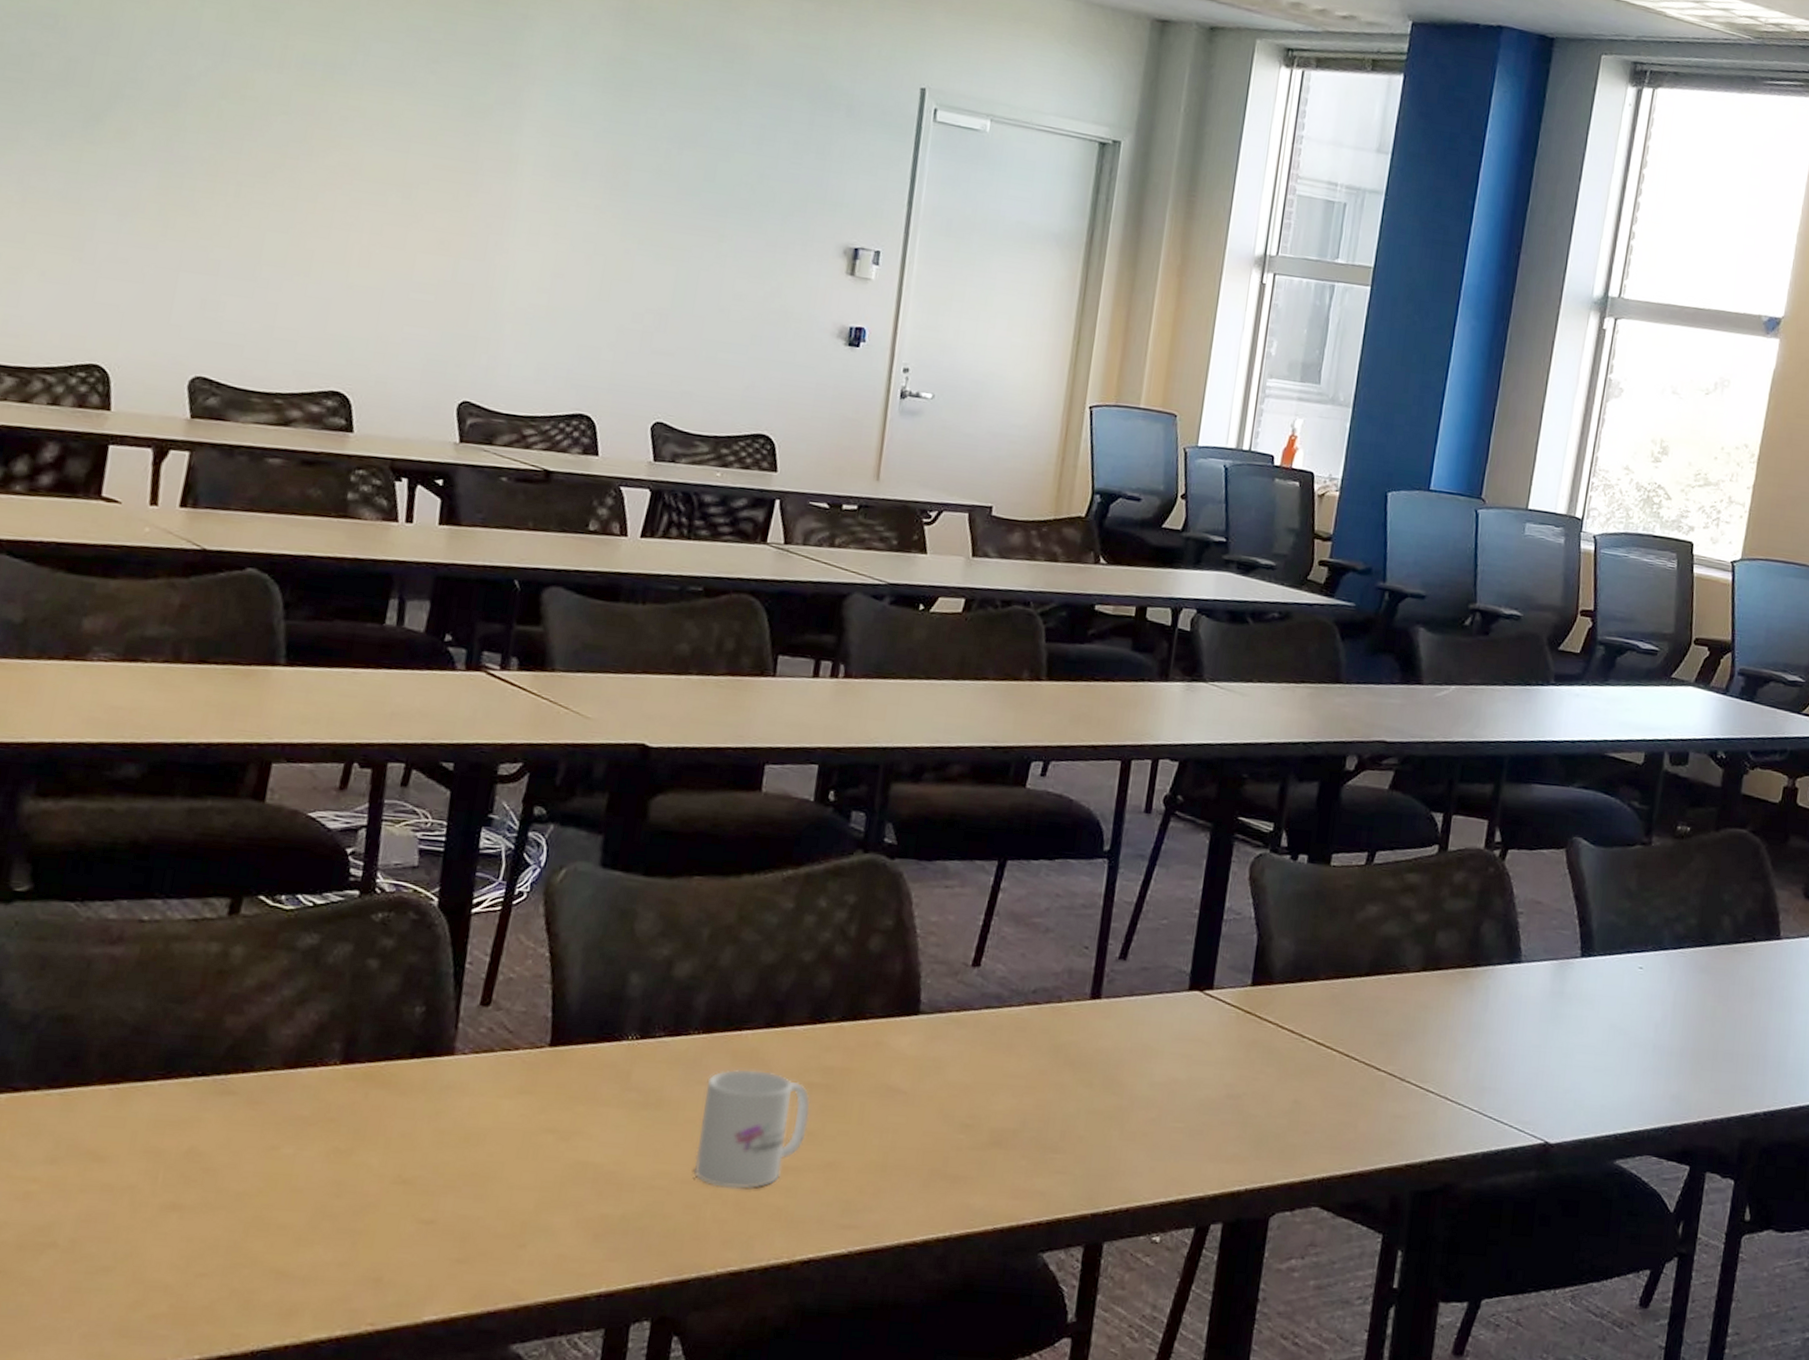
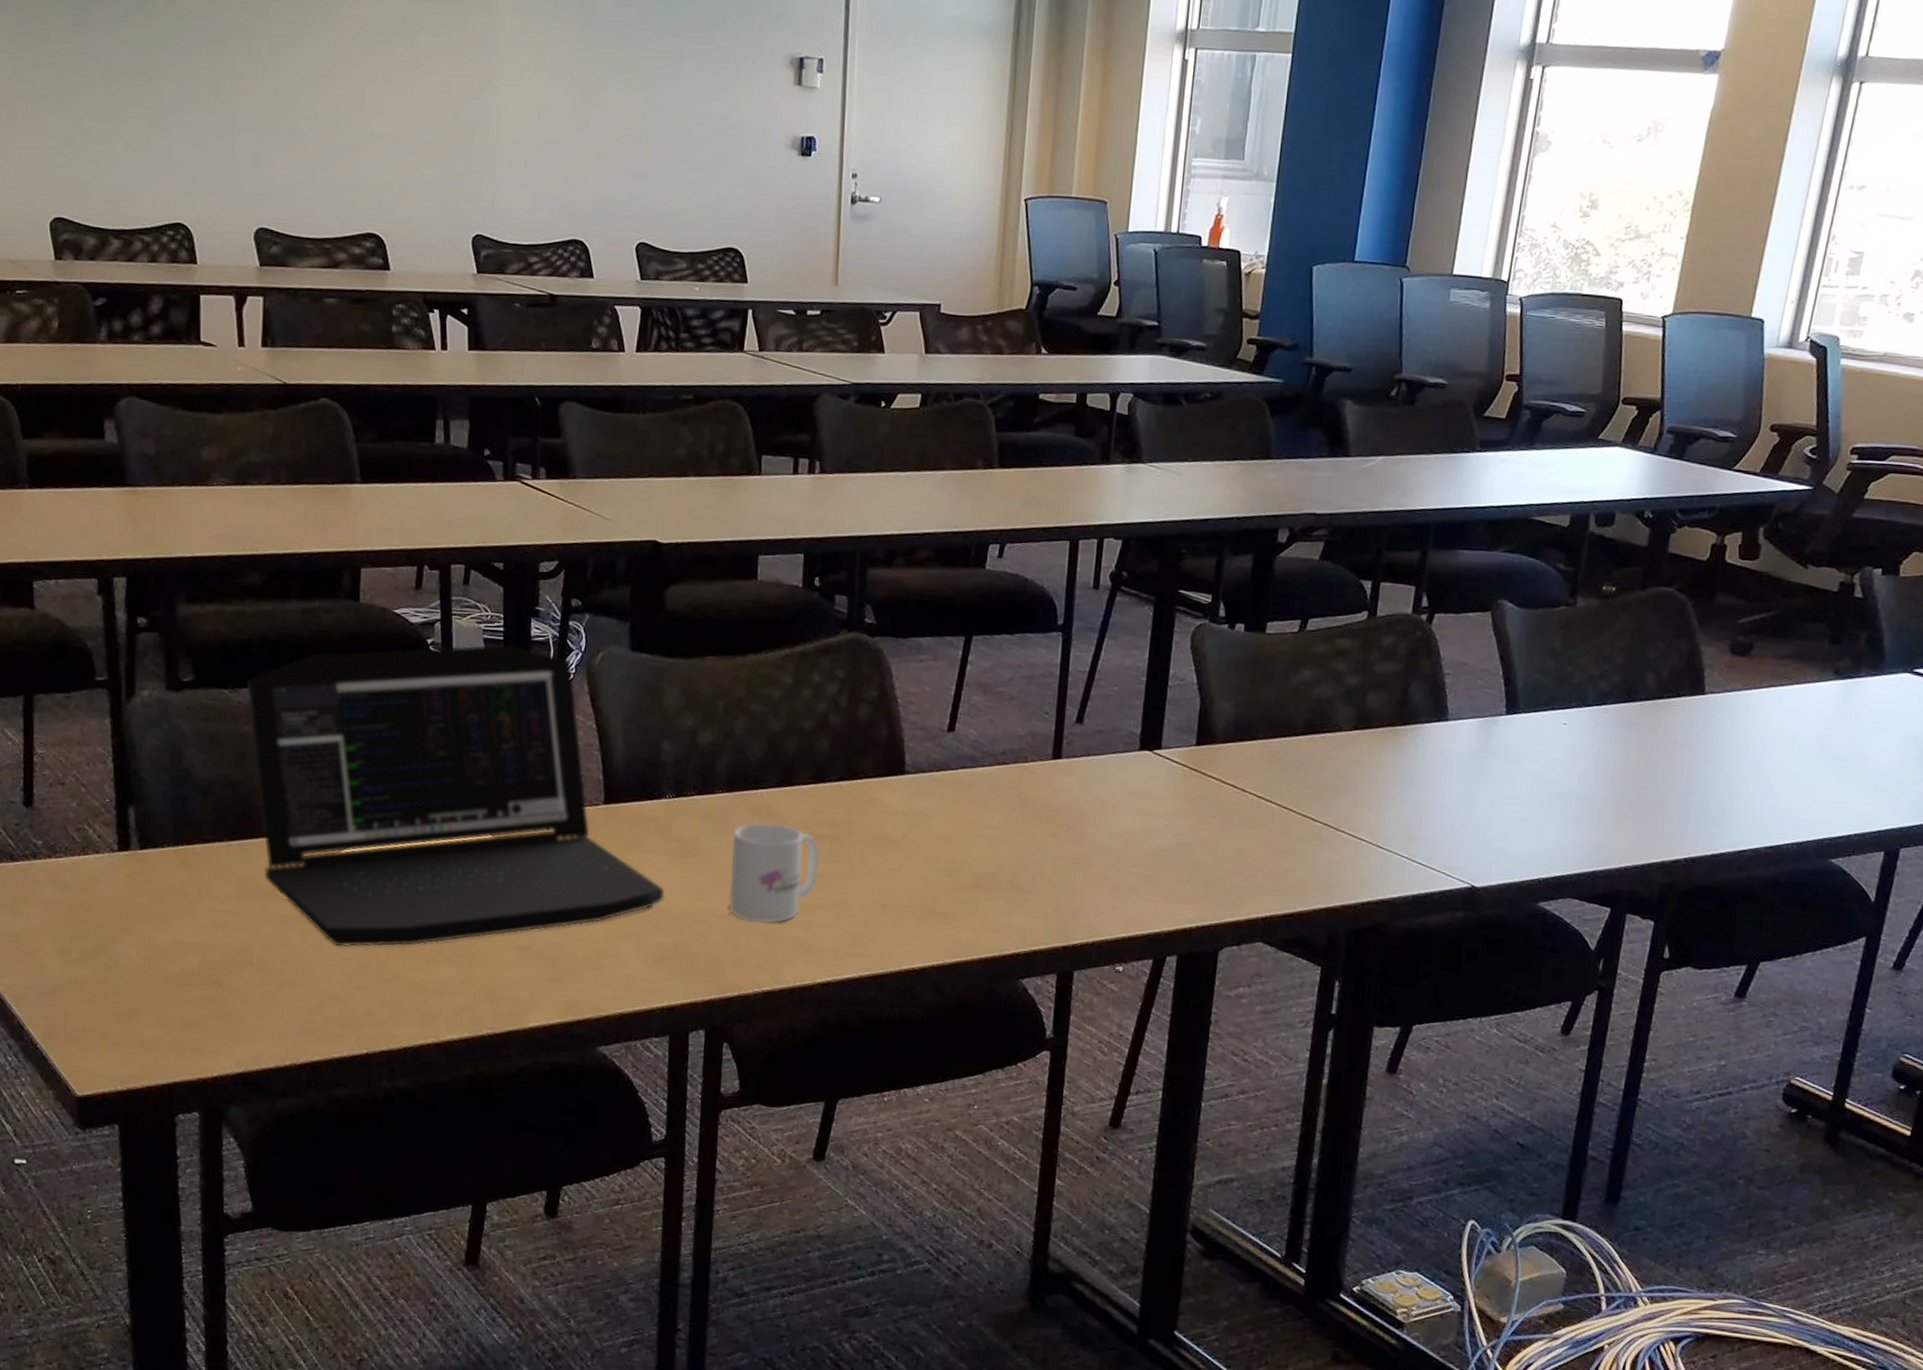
laptop: none [90,856,615,1224] -> present [246,644,665,947]

